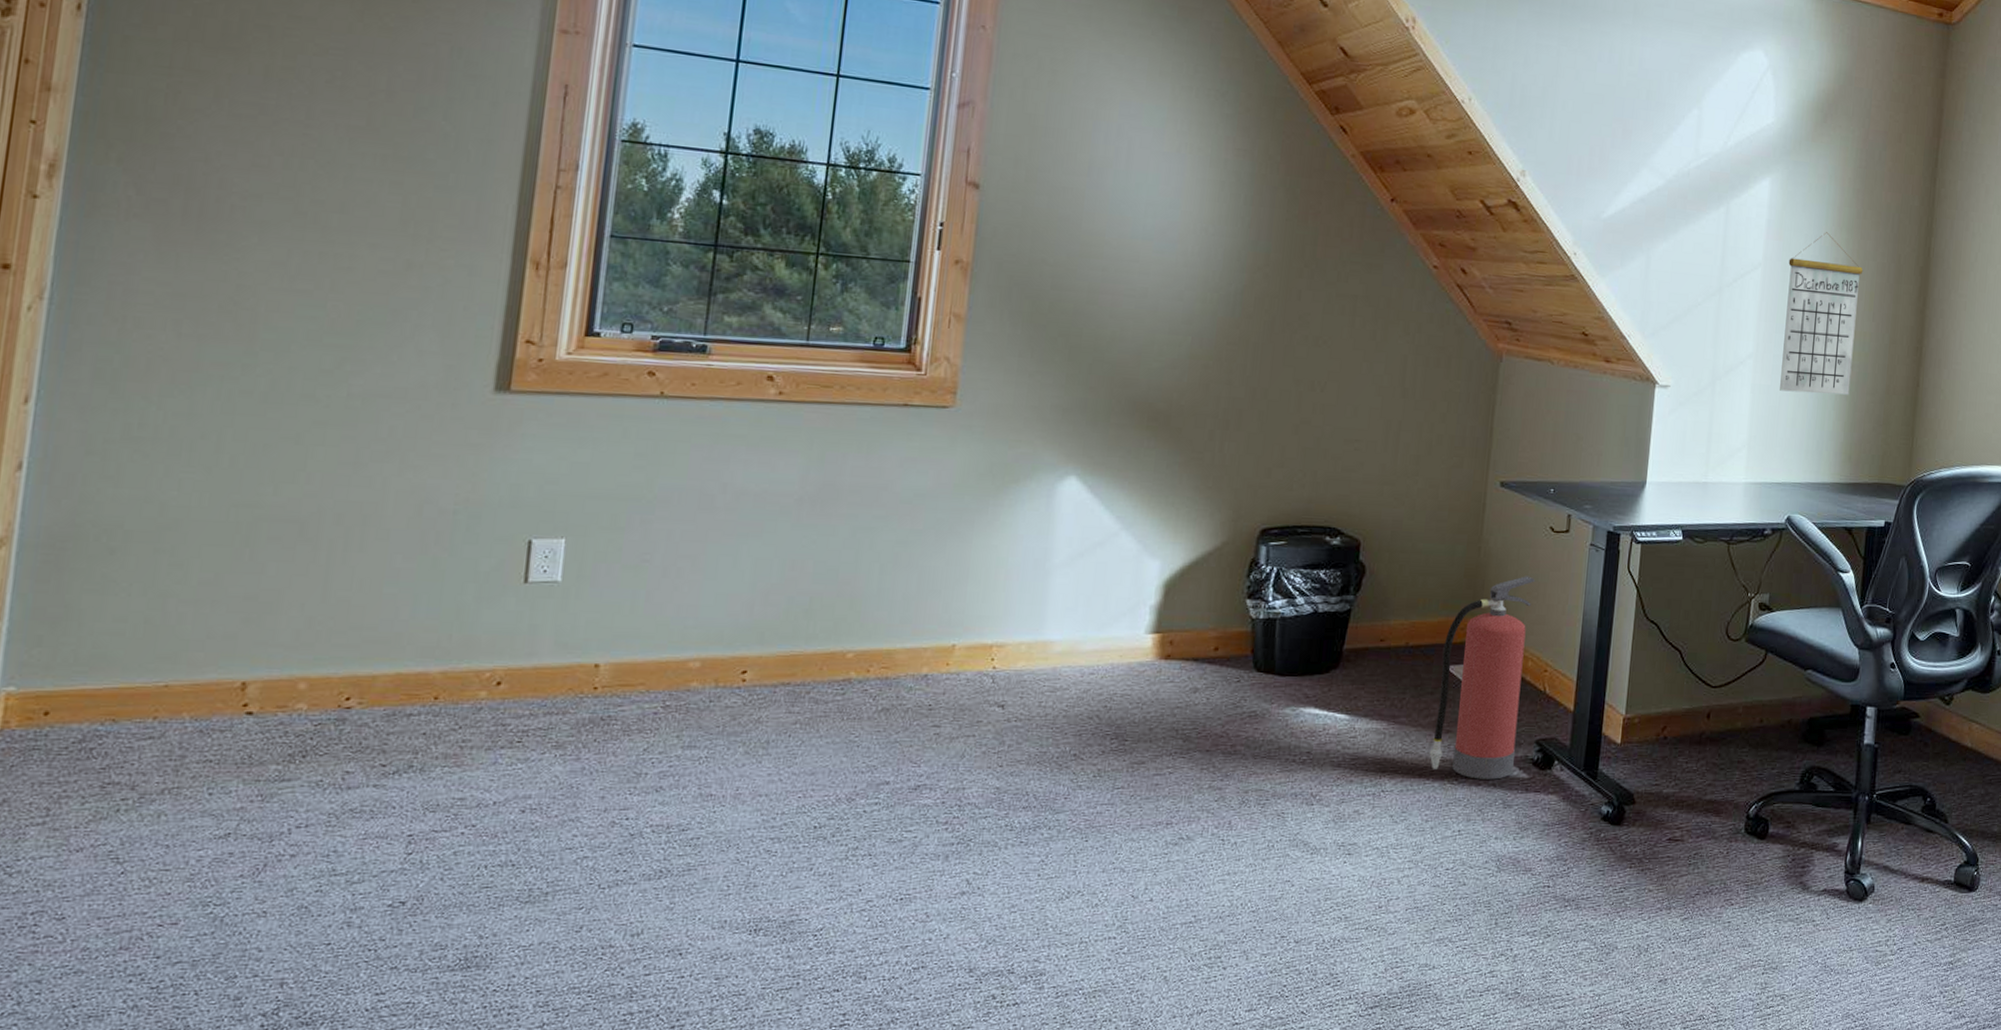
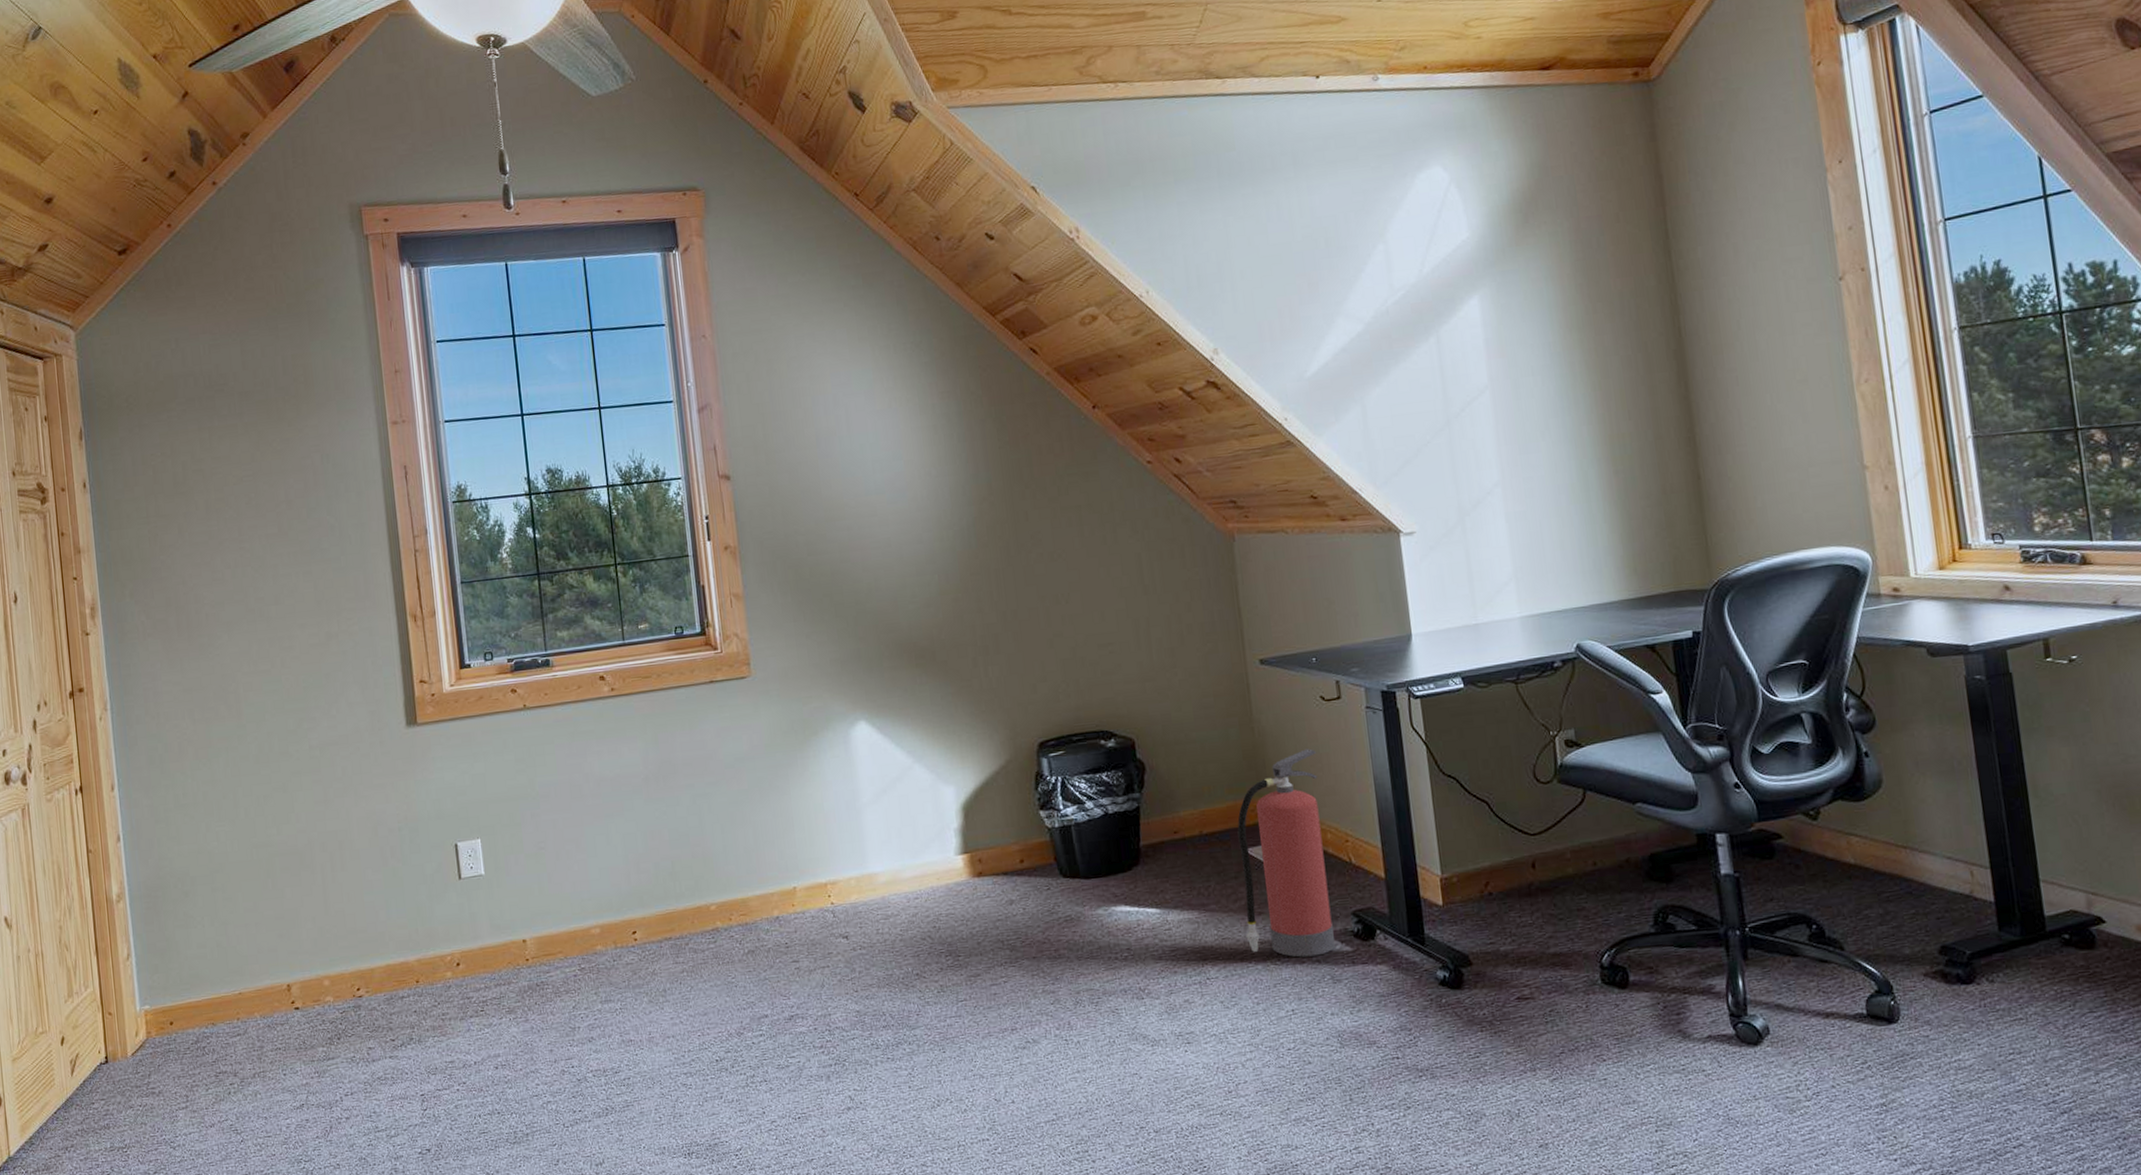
calendar: present [1780,232,1863,395] -> none [1518,337,1620,514]

